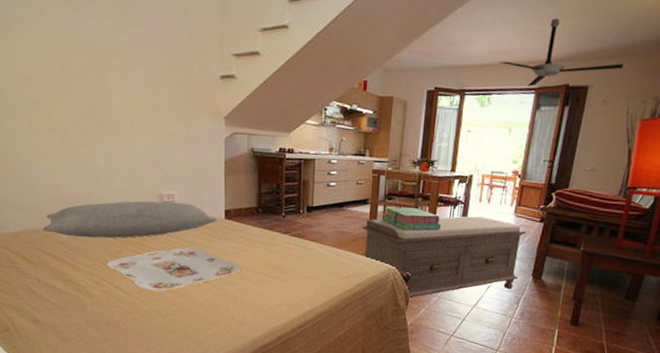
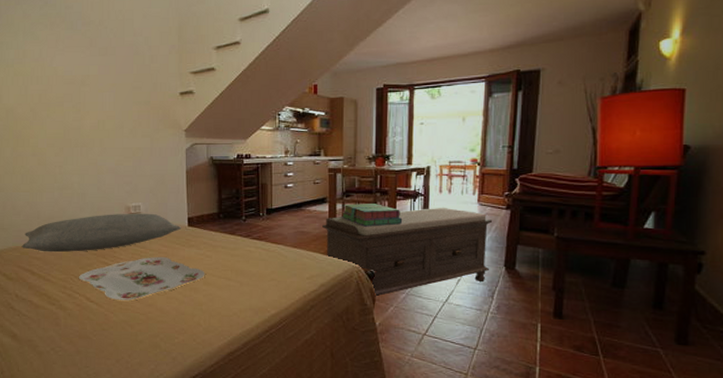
ceiling fan: present [498,18,624,87] -> none [445,8,575,75]

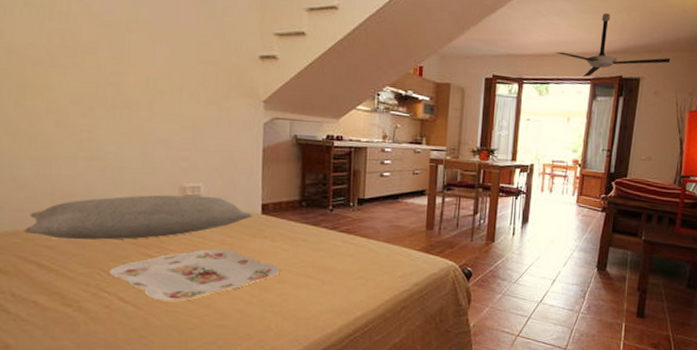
bench: present [322,207,492,297] -> none [419,206,588,297]
stack of books: present [342,203,403,227] -> none [441,198,504,223]
ceiling fan: none [445,8,575,75] -> present [554,13,670,77]

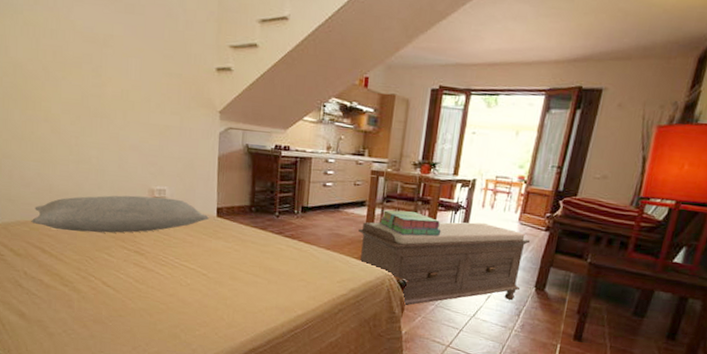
serving tray: present [108,248,280,302] -> none [94,245,232,290]
bench: none [419,206,588,297] -> present [358,222,530,306]
stack of books: none [441,198,504,223] -> present [380,209,442,236]
ceiling fan: present [554,13,670,77] -> none [507,15,641,88]

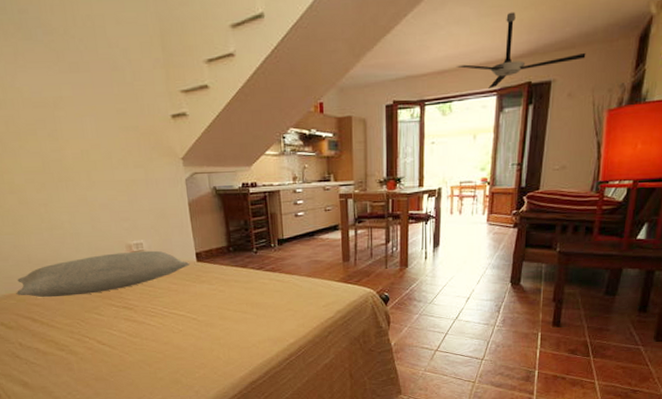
bench: present [358,222,530,306] -> none [336,228,500,319]
stack of books: present [380,209,442,236] -> none [355,228,415,252]
ceiling fan: none [507,15,641,88] -> present [456,12,586,89]

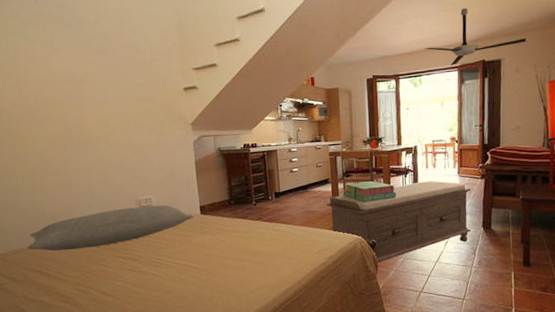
bench: none [336,228,500,319] -> present [327,180,471,263]
stack of books: none [355,228,415,252] -> present [344,181,397,202]

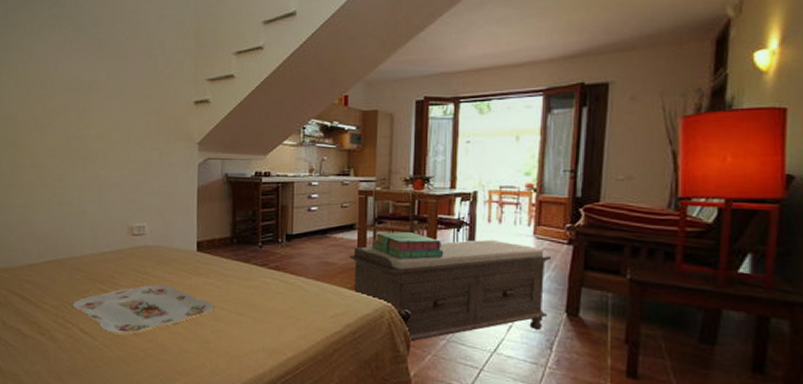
pillow: present [27,204,195,252] -> none [12,234,190,276]
serving tray: none [91,245,221,292] -> present [72,284,214,335]
ceiling fan: present [423,8,526,66] -> none [496,13,650,88]

